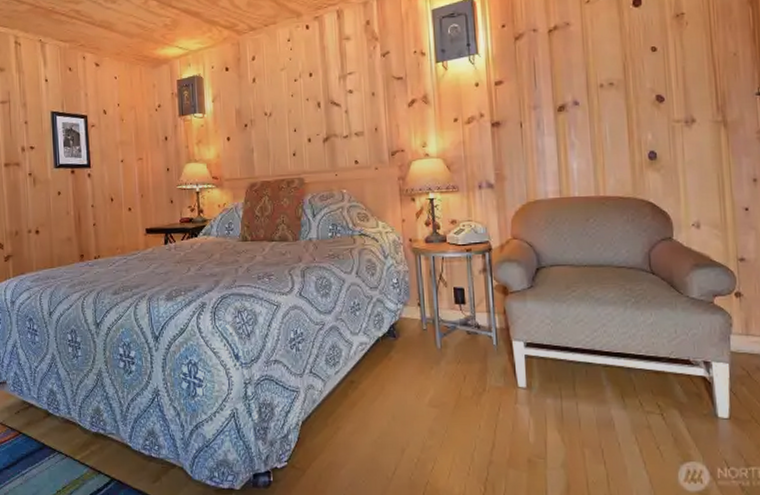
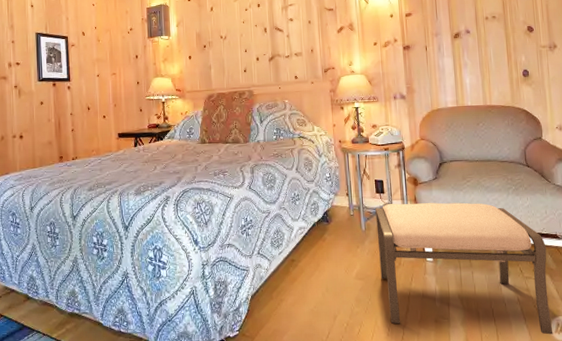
ottoman: none [454,316,682,484] -> present [375,202,553,335]

